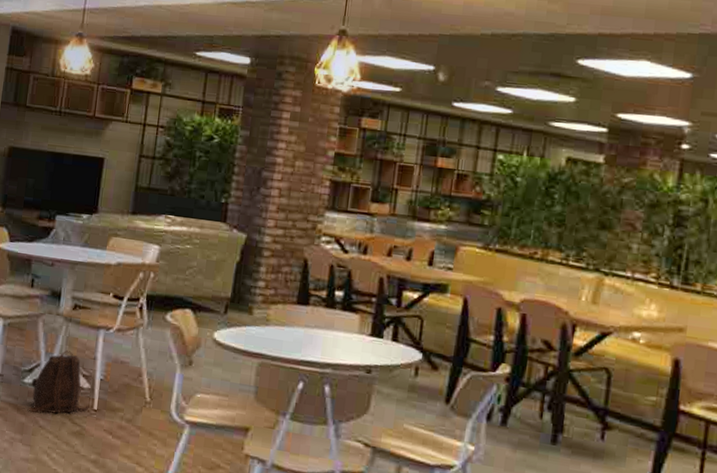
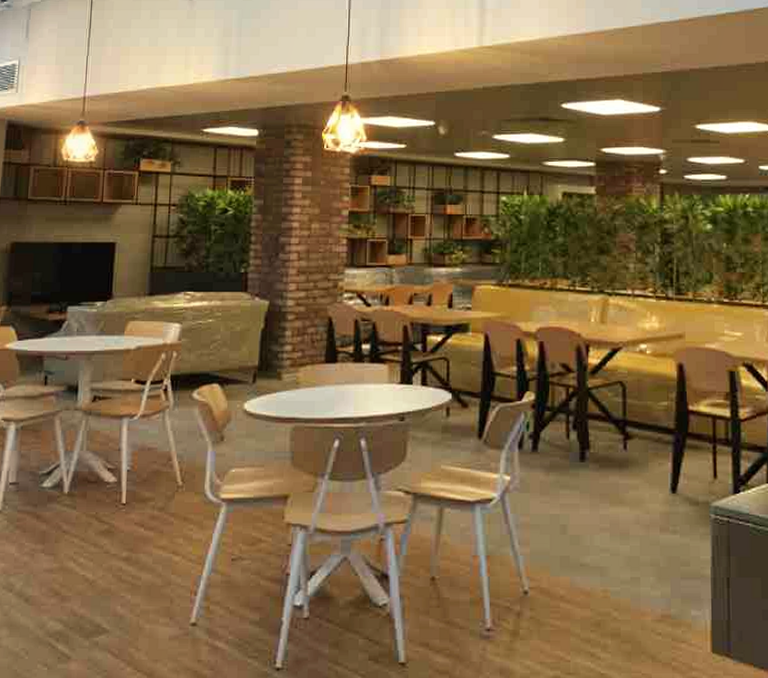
backpack: present [28,350,89,414] -> none [49,446,117,517]

